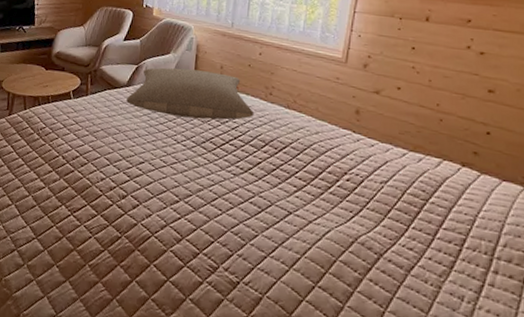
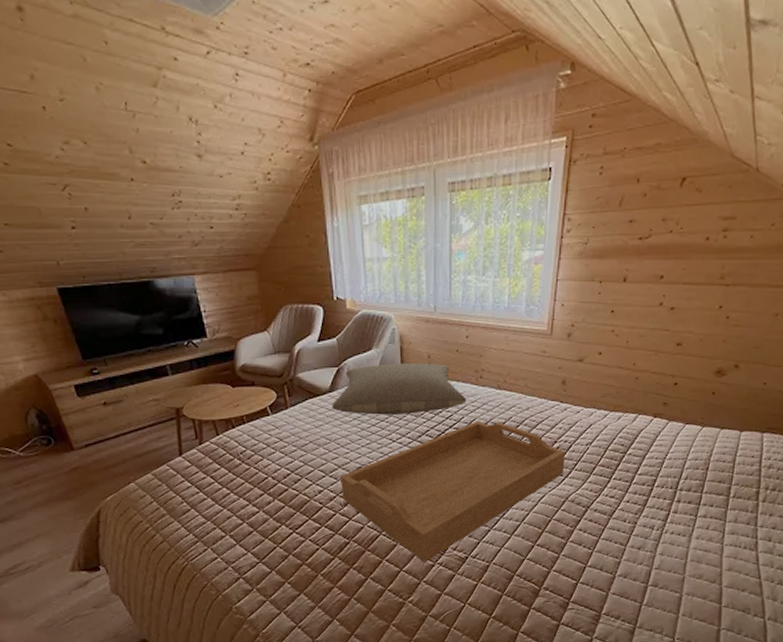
serving tray: none [122,136,356,278] -> present [340,421,565,563]

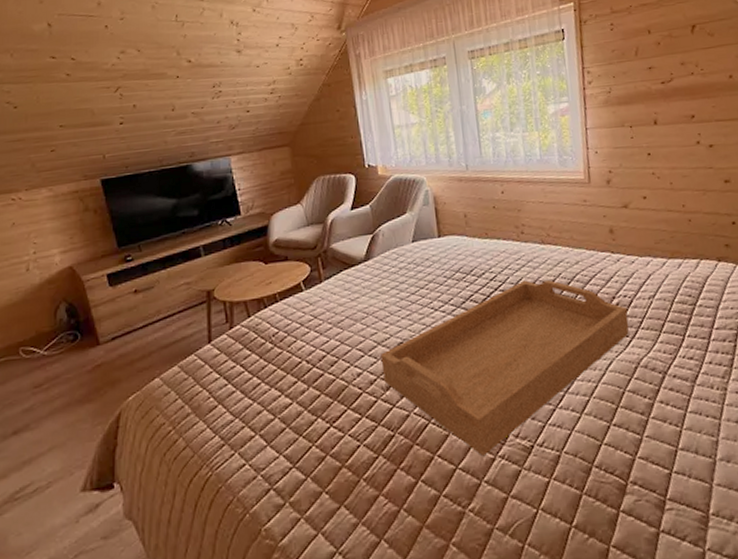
pillow: present [332,363,467,415] -> none [368,222,510,283]

